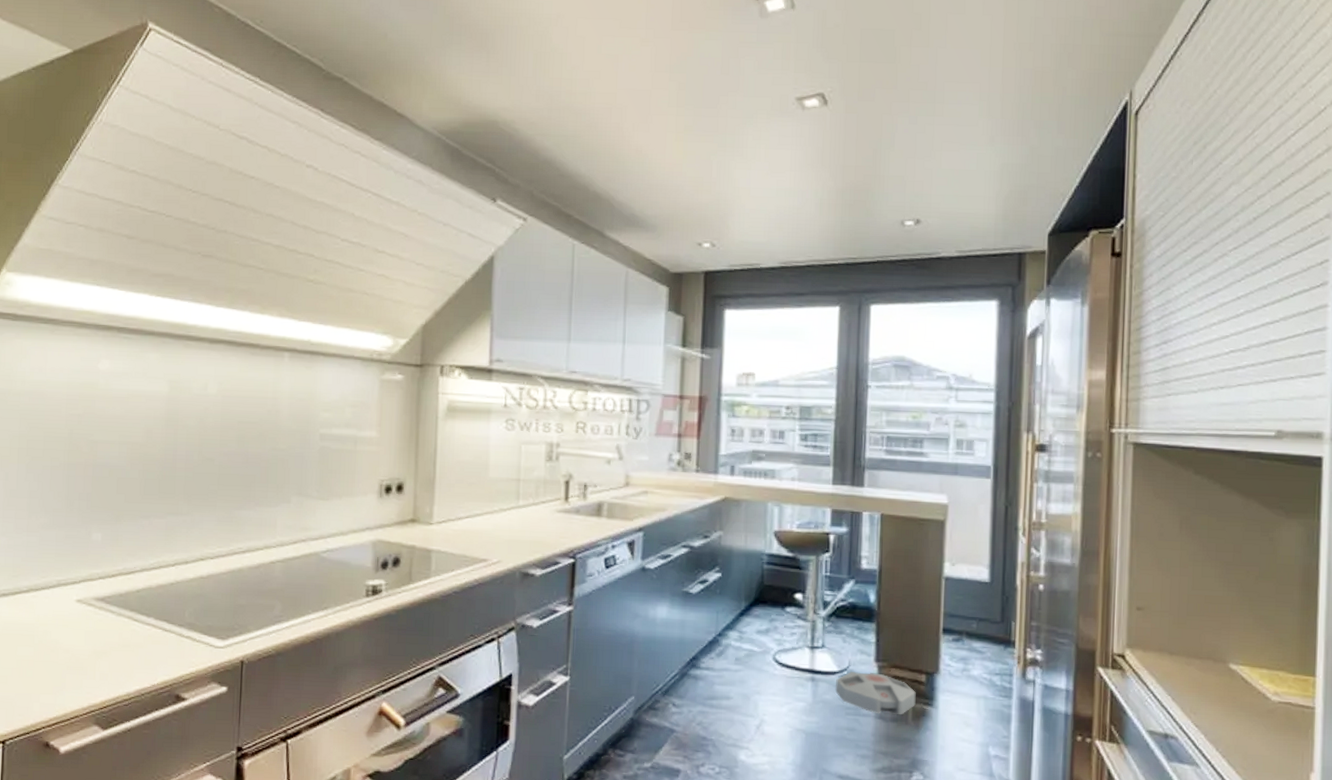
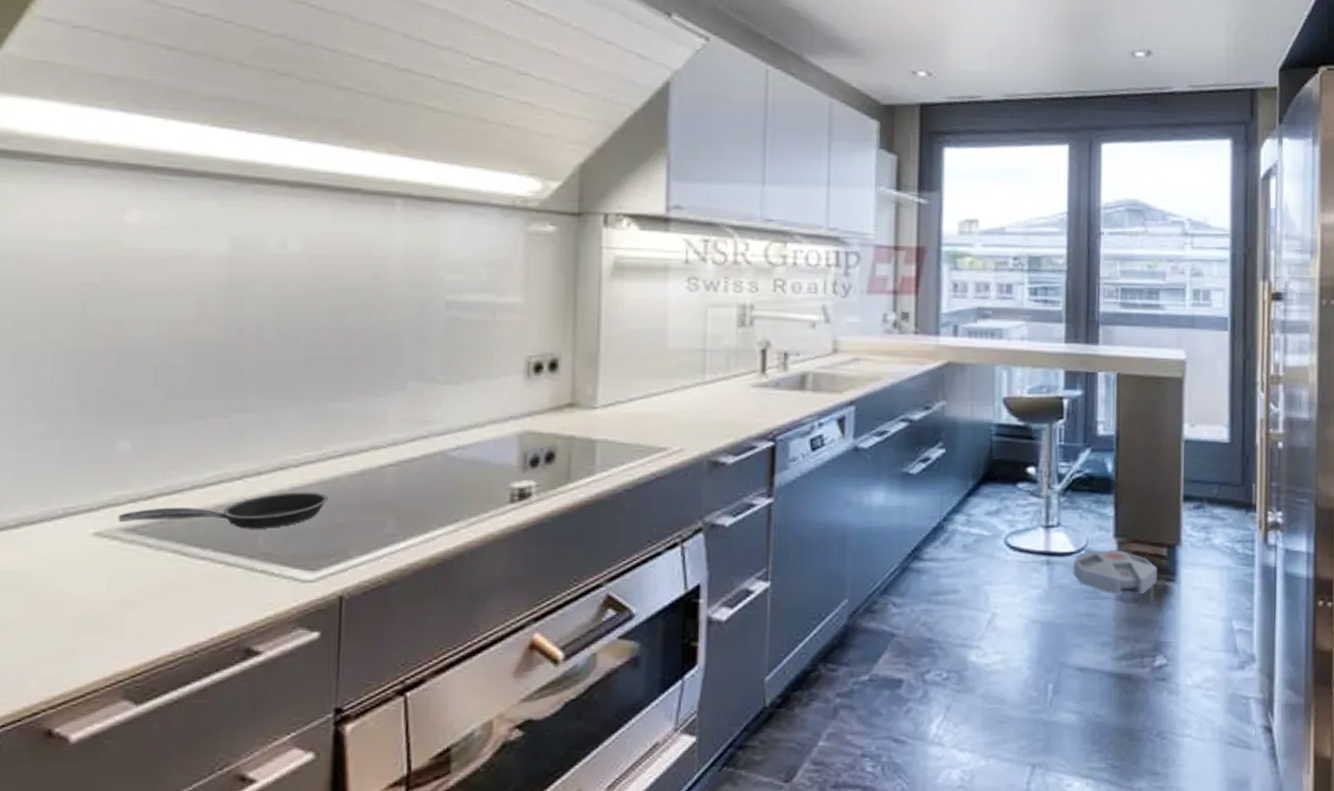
frying pan: none [92,578,234,605] -> present [118,492,329,529]

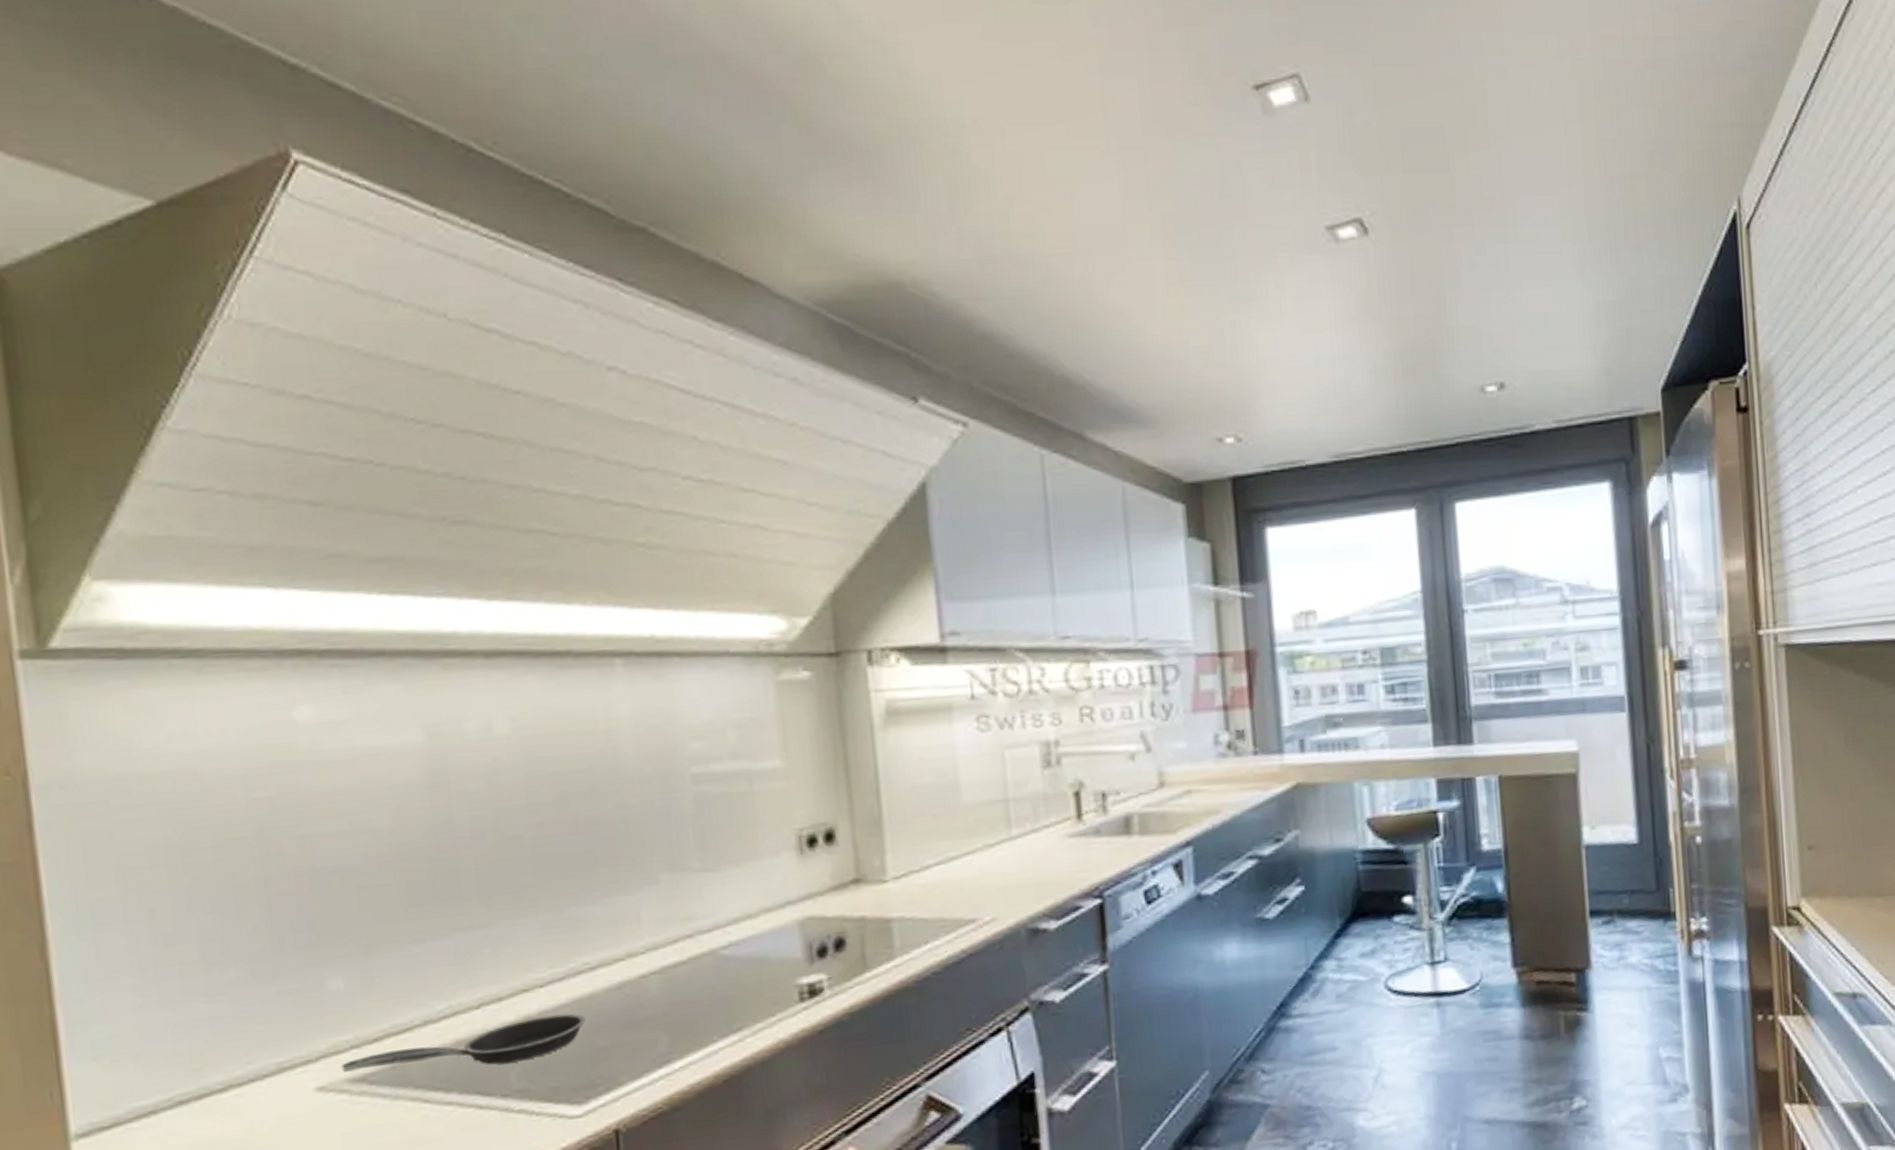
robot vacuum: present [1072,550,1157,595] -> none [1466,981,1567,1033]

